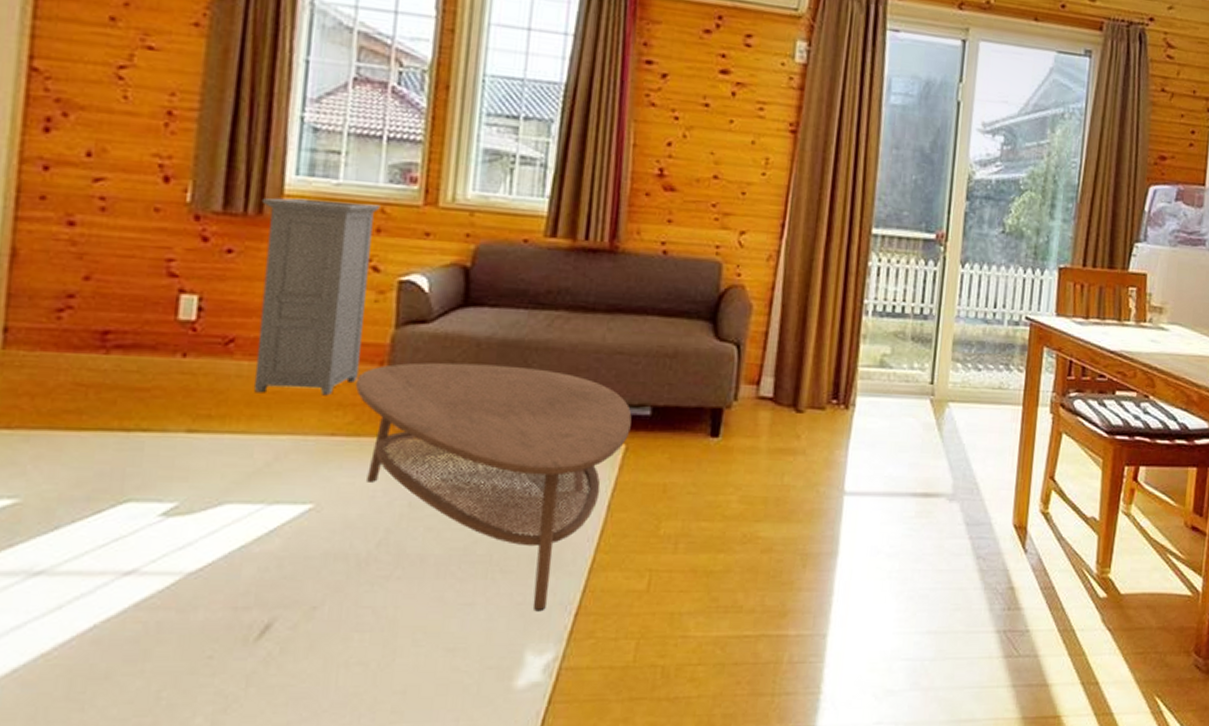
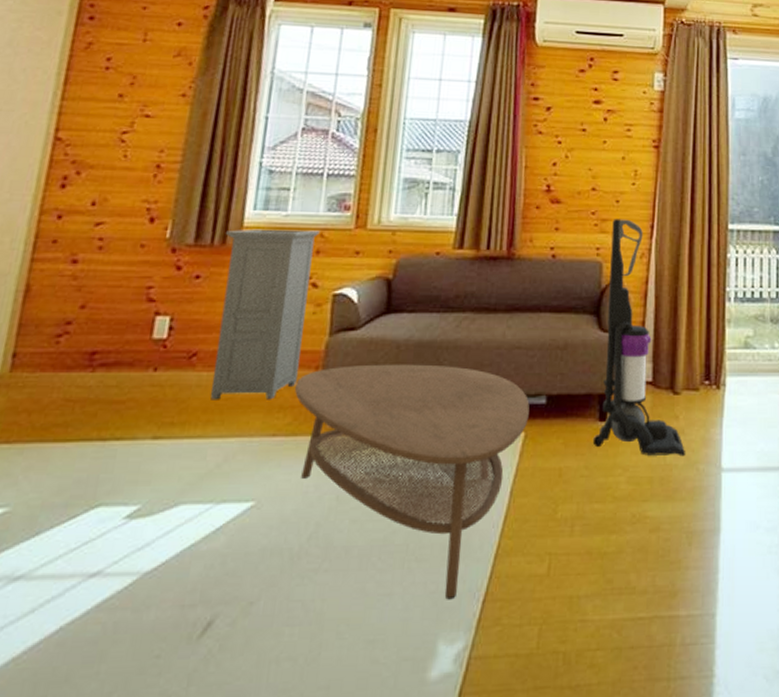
vacuum cleaner: none [702,213,805,476] -> present [592,219,685,456]

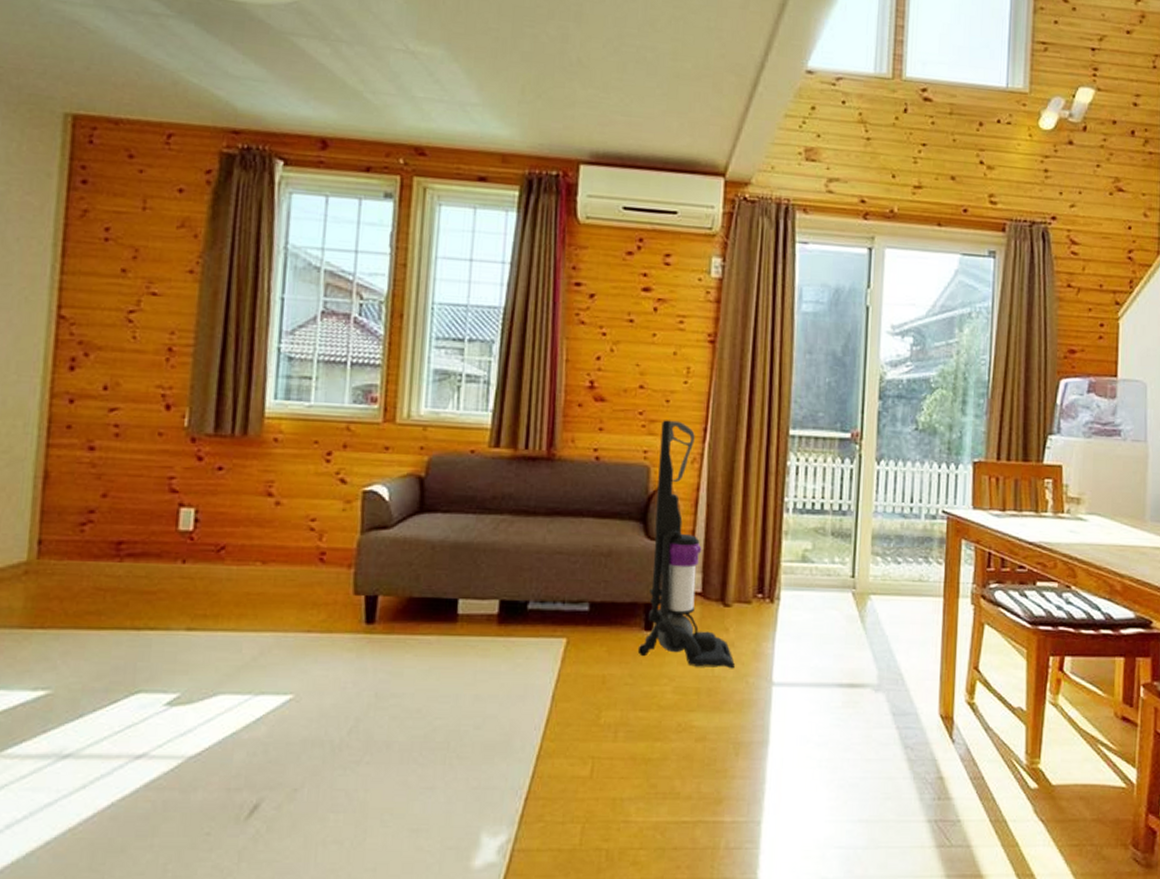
cabinet: present [210,229,320,400] -> none [241,419,346,597]
coffee table: present [295,364,530,600] -> none [328,564,572,796]

